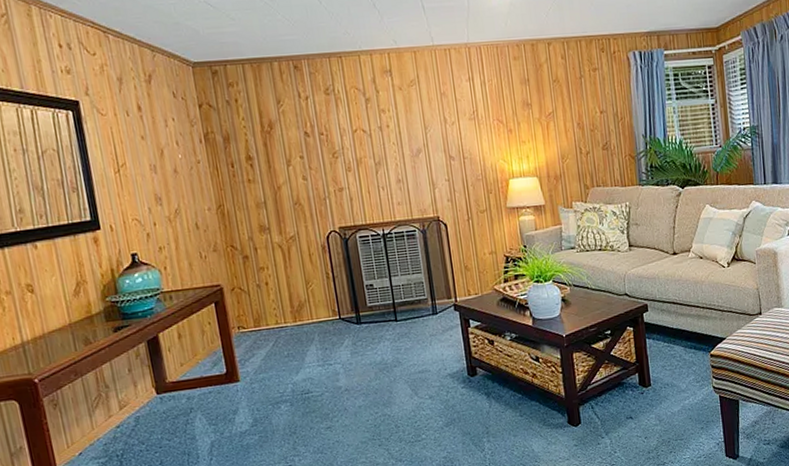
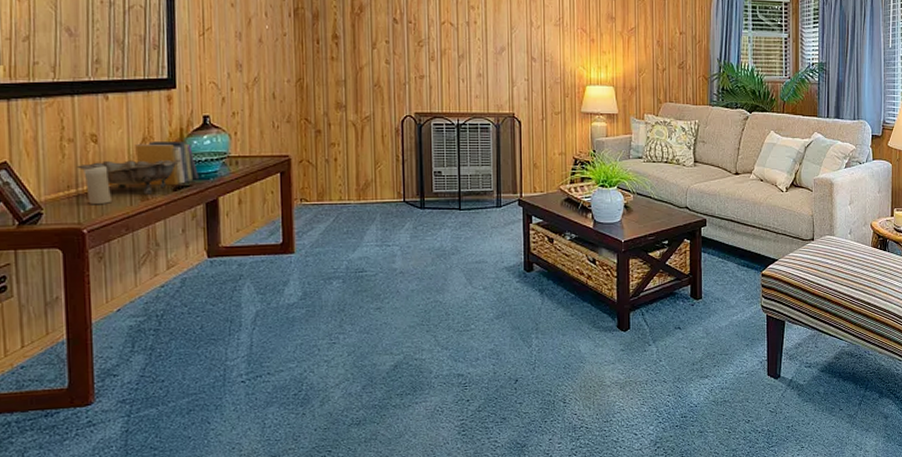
decorative bowl: none [18,299,118,339] -> present [77,159,182,195]
candle: none [25,314,58,354] -> present [83,165,113,205]
books: none [70,282,136,329] -> present [135,142,199,186]

